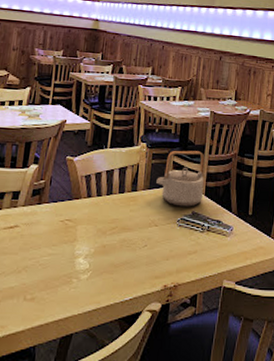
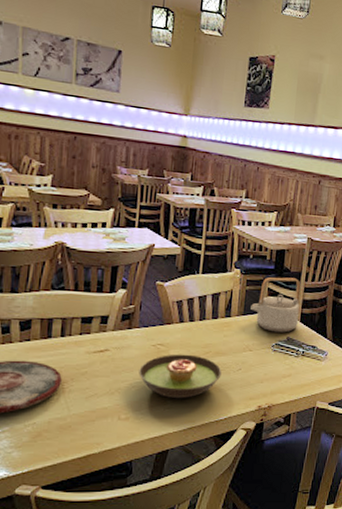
soup bowl: none [46,229,128,277] -> present [139,354,222,398]

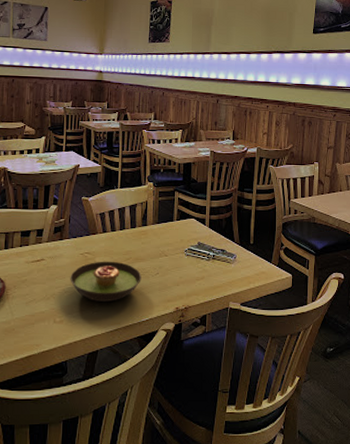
teapot: present [251,277,301,333] -> none [164,187,207,238]

